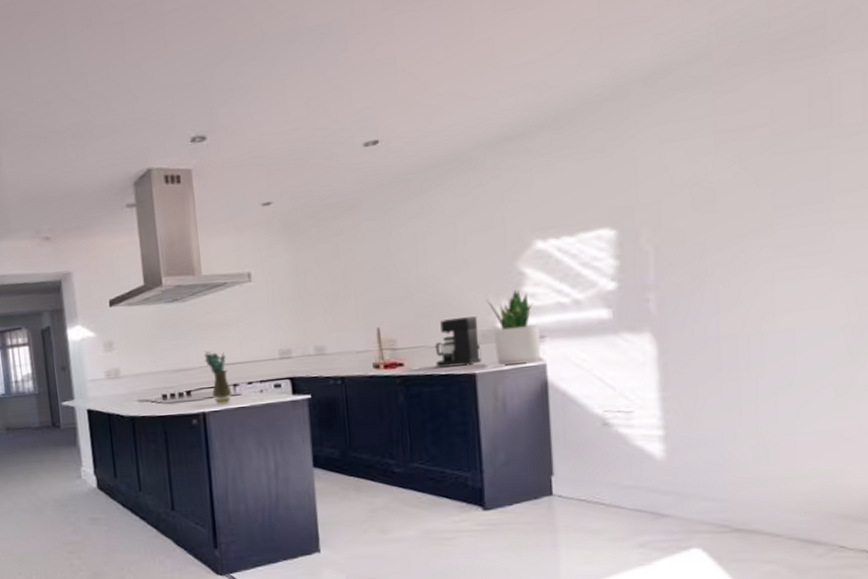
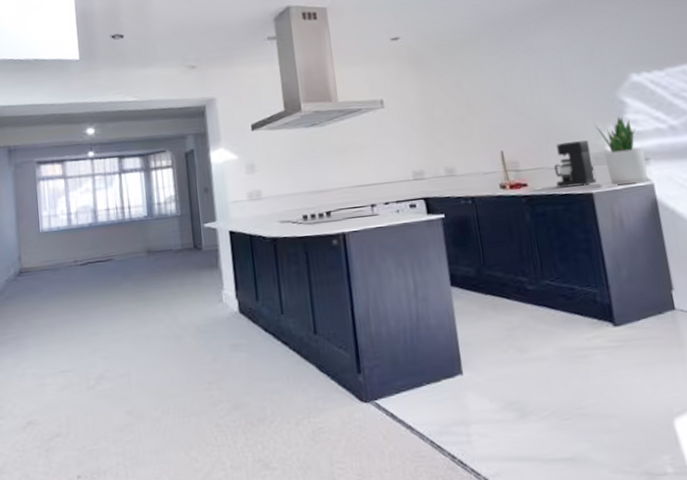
vase: present [204,350,232,405] -> none [342,172,370,225]

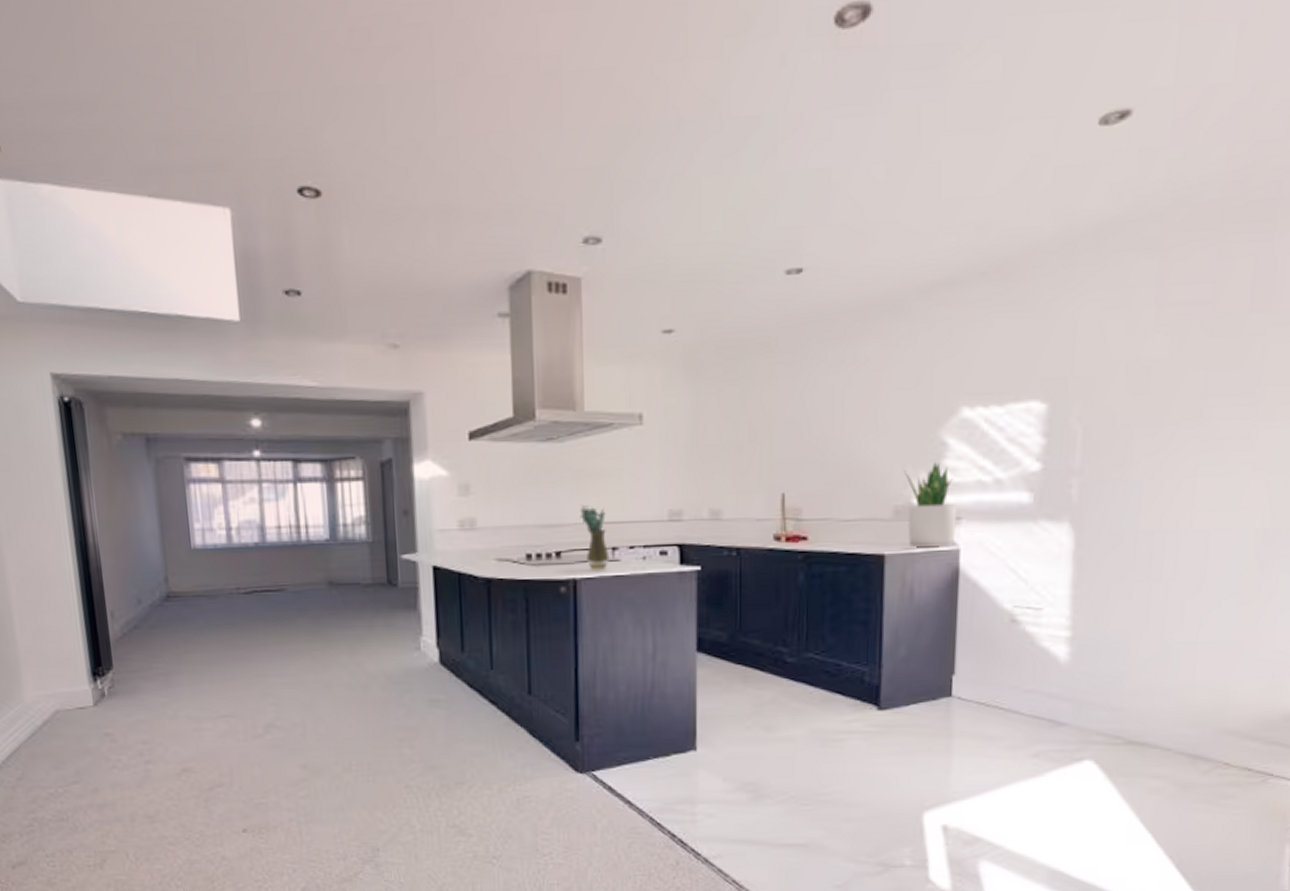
vase: none [342,172,370,225] -> present [580,504,610,571]
coffee maker: present [553,140,597,188] -> none [843,489,893,545]

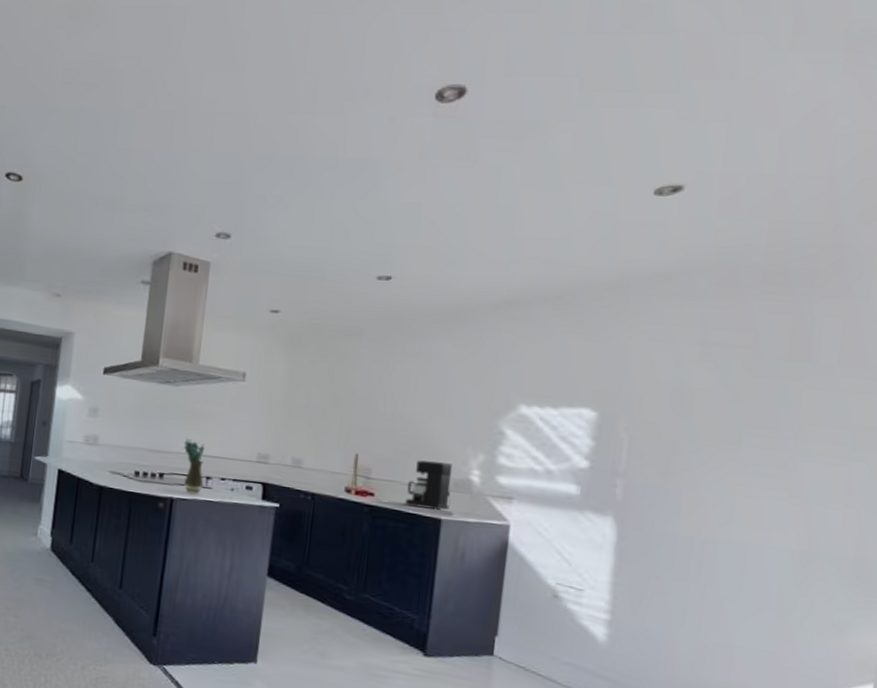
coffee maker: none [843,489,893,545] -> present [405,460,453,511]
planter: present [905,461,957,548] -> none [464,447,510,522]

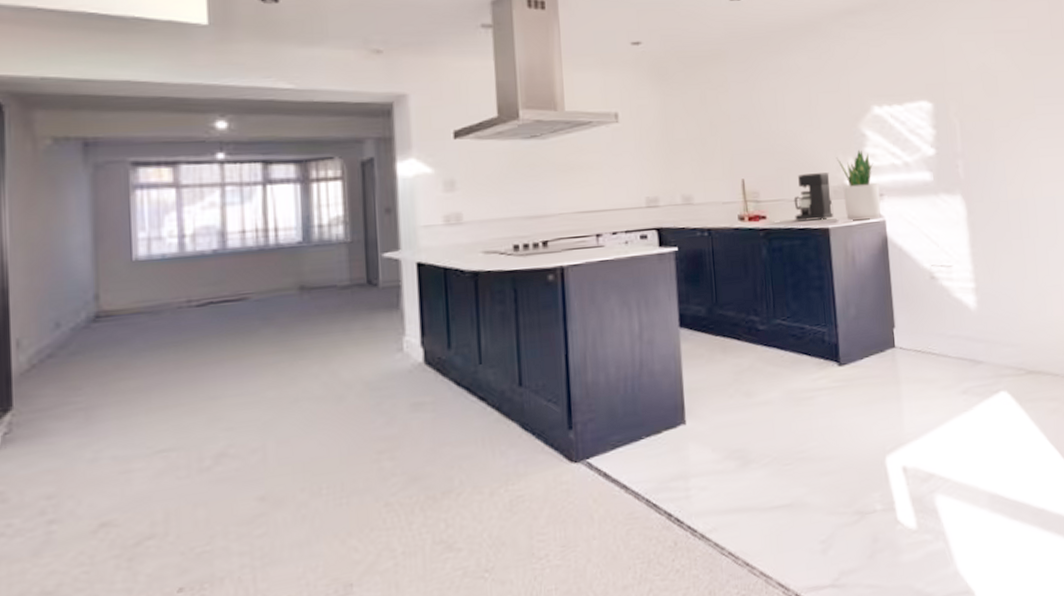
vase: present [183,438,205,495] -> none [564,195,595,258]
planter: none [464,447,510,522] -> present [837,149,881,221]

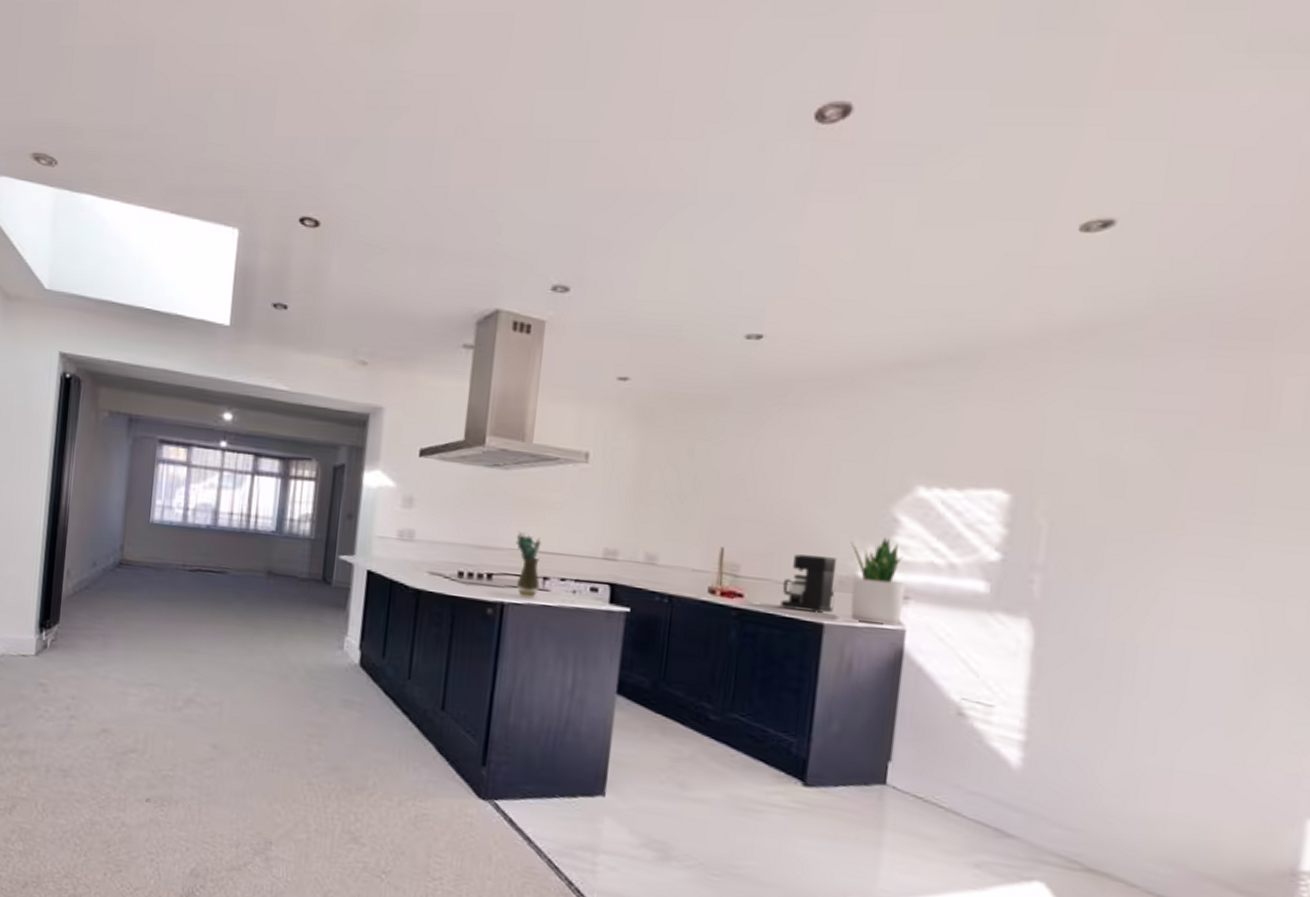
vase: none [564,195,595,258] -> present [515,531,541,599]

